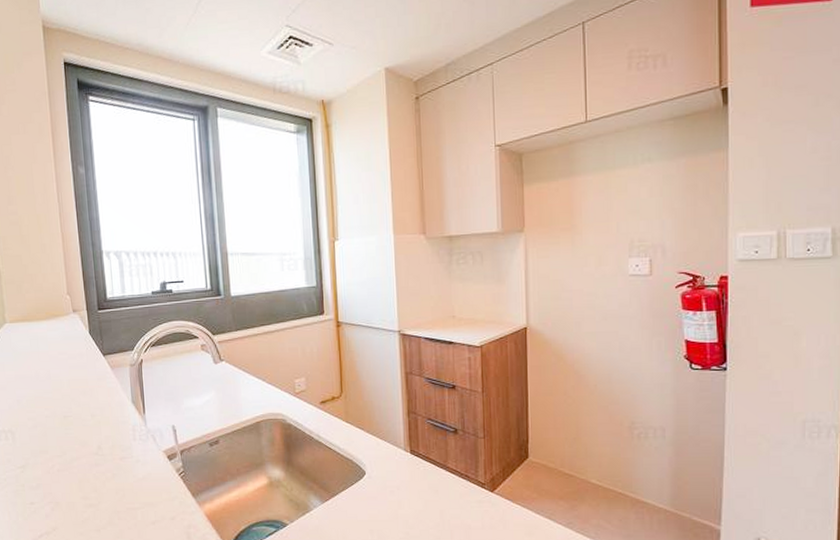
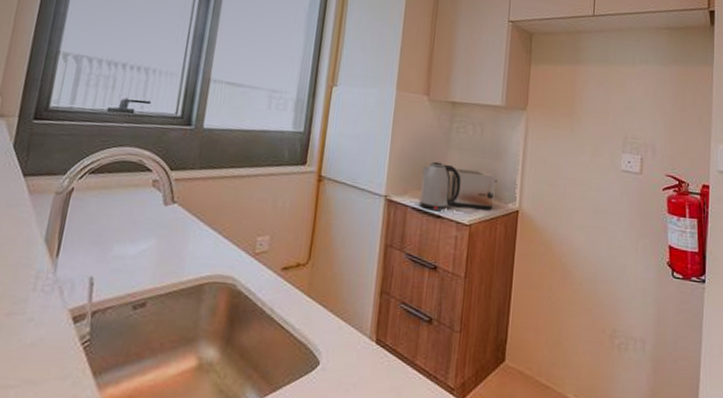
kettle: none [429,294,468,338] -> present [419,161,461,211]
toaster: none [453,296,502,332] -> present [448,168,497,211]

